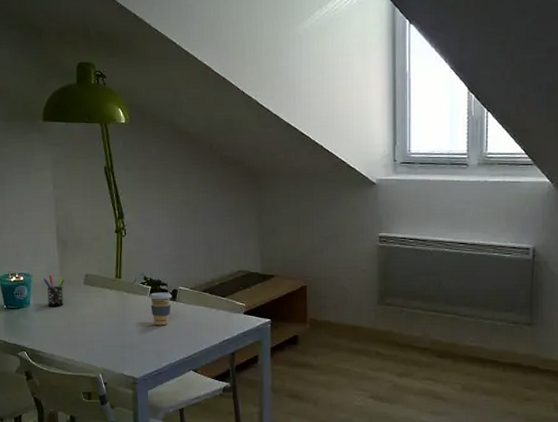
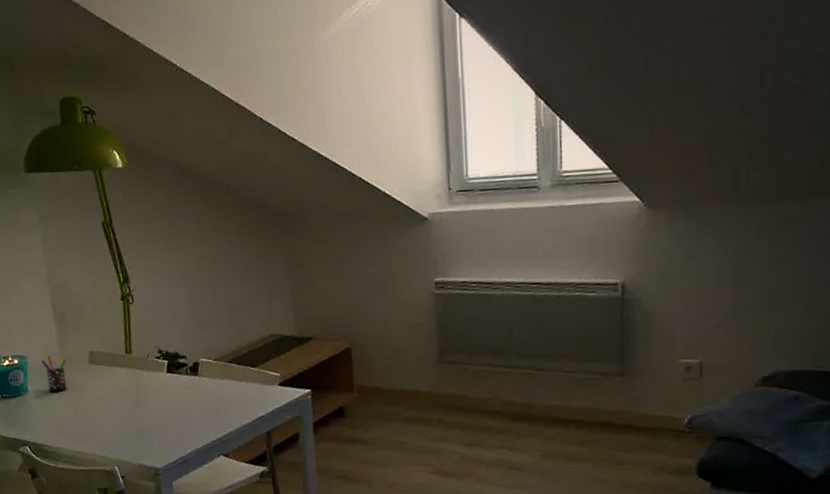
coffee cup: present [149,292,173,326] -> none [166,366,194,406]

